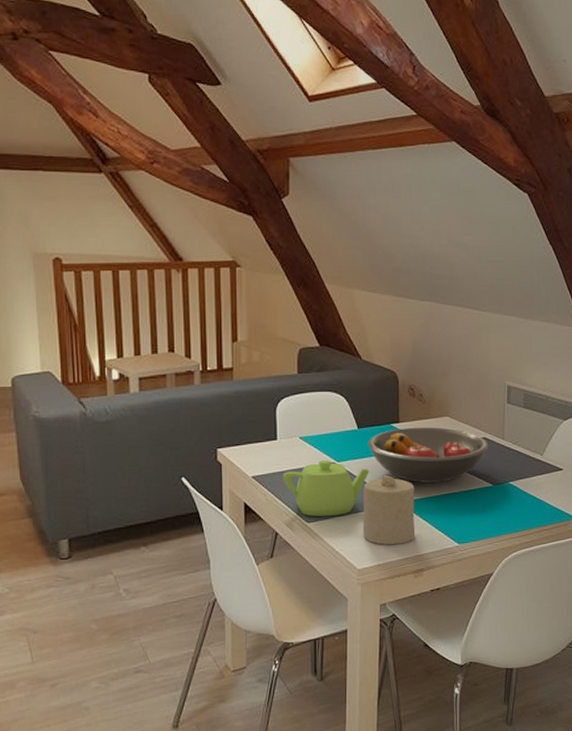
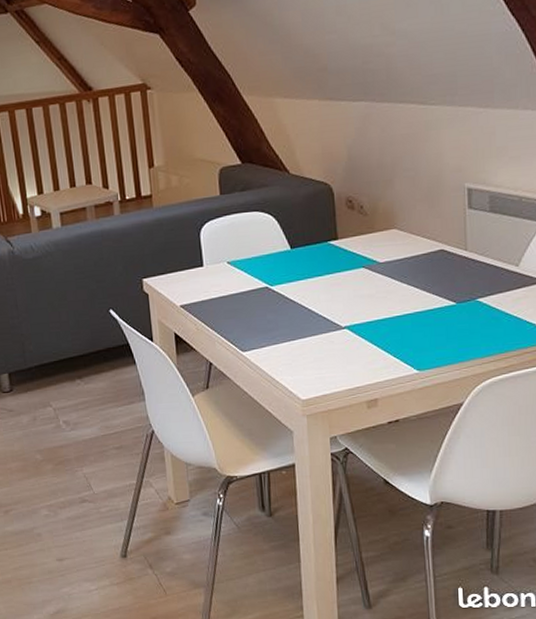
teapot: present [283,459,370,517] -> none [212,284,308,345]
candle: present [363,474,416,545] -> none [302,297,366,373]
fruit bowl: present [367,427,489,483] -> none [303,241,448,305]

